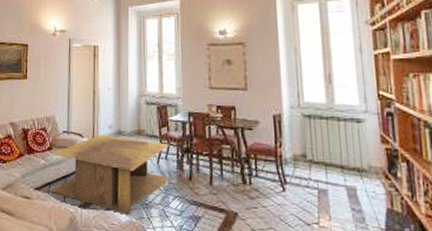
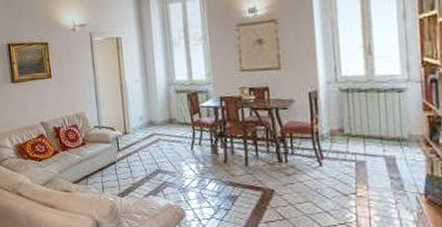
coffee table: present [50,134,170,215] -> none [85,126,205,199]

